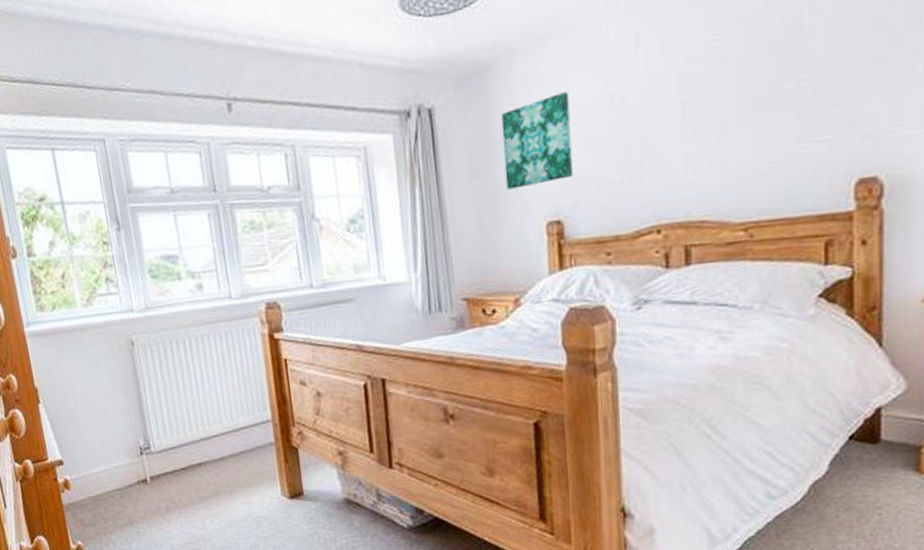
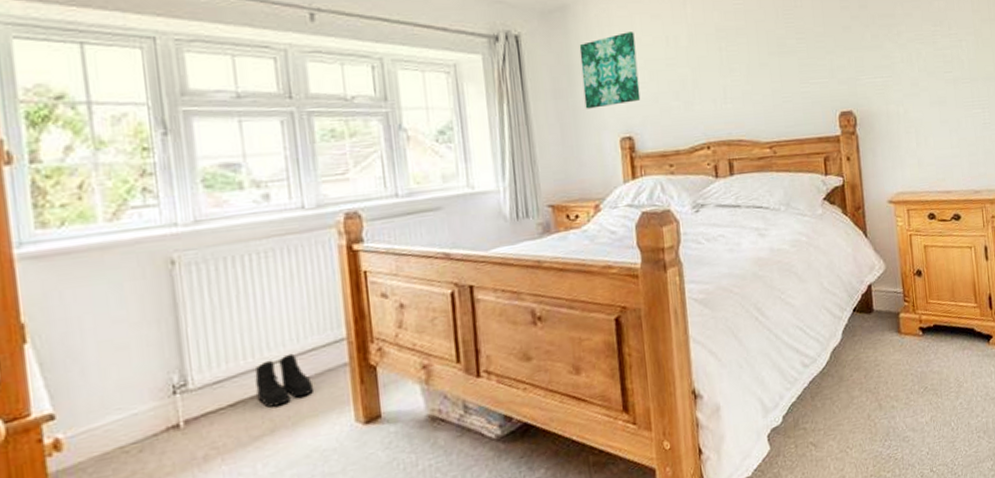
boots: none [199,429,247,474] -> present [255,353,314,408]

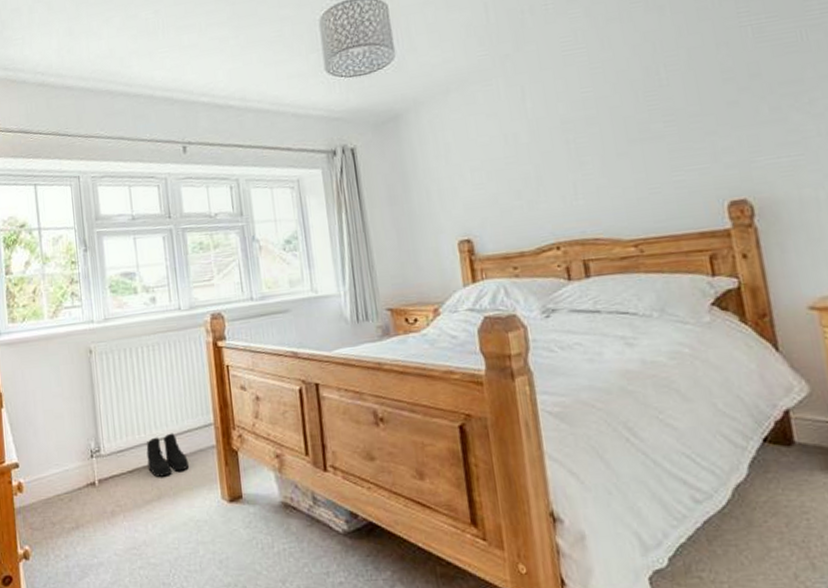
wall art: present [579,32,641,109] -> none [412,133,479,214]

